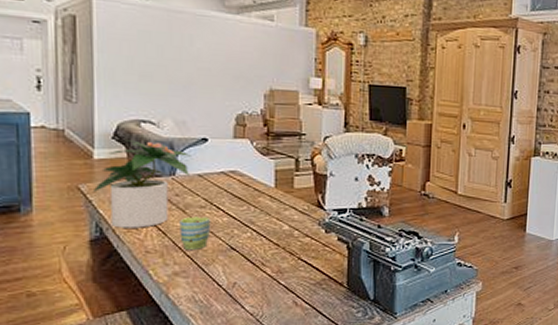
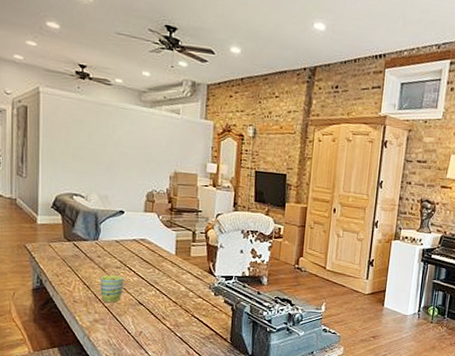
potted plant: present [92,140,191,228] -> none [35,209,111,282]

